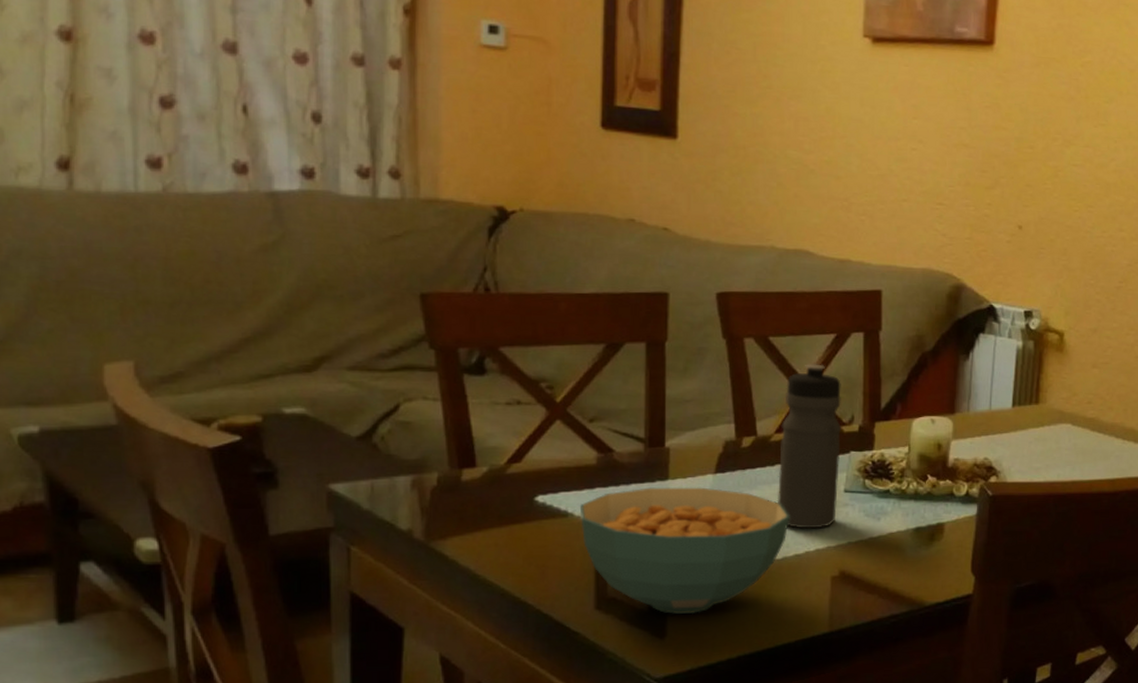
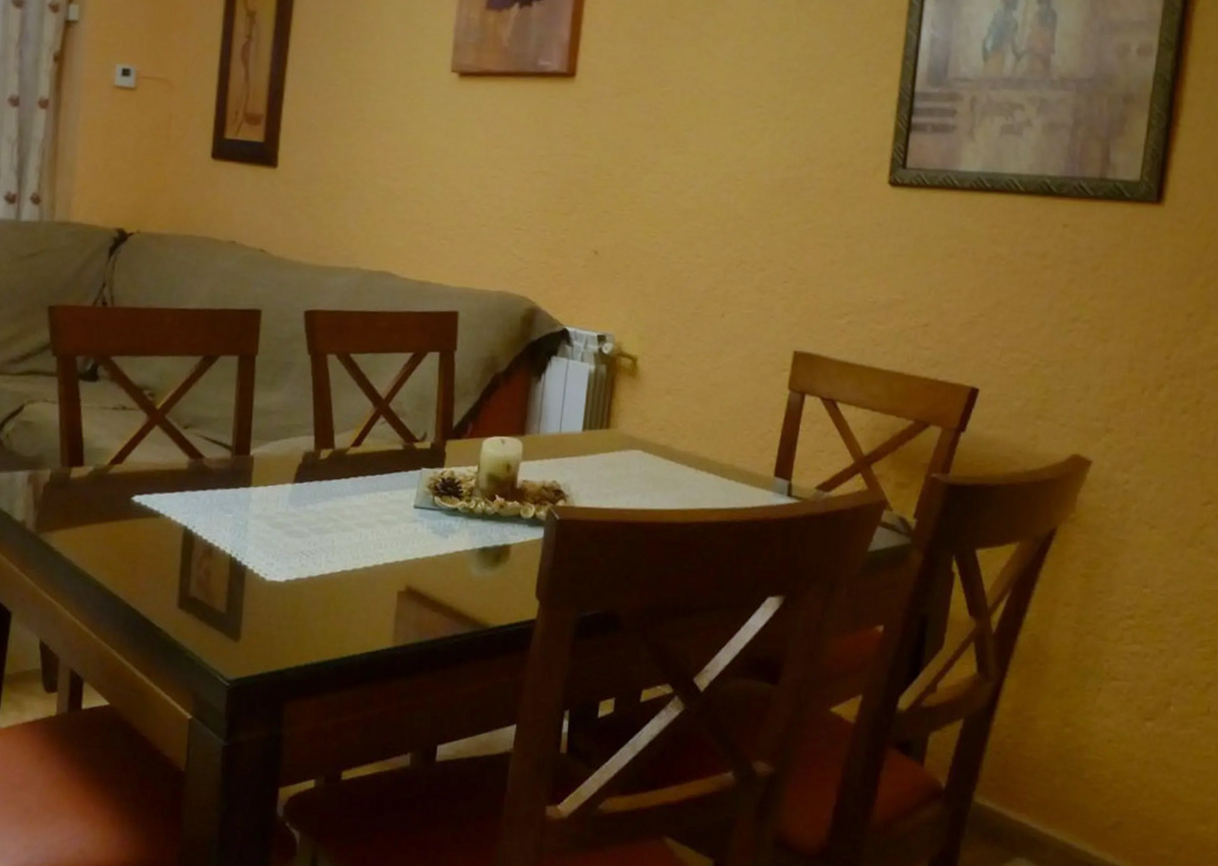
cereal bowl: present [579,487,789,614] -> none [170,493,361,619]
water bottle: present [777,363,841,529] -> none [349,380,416,543]

